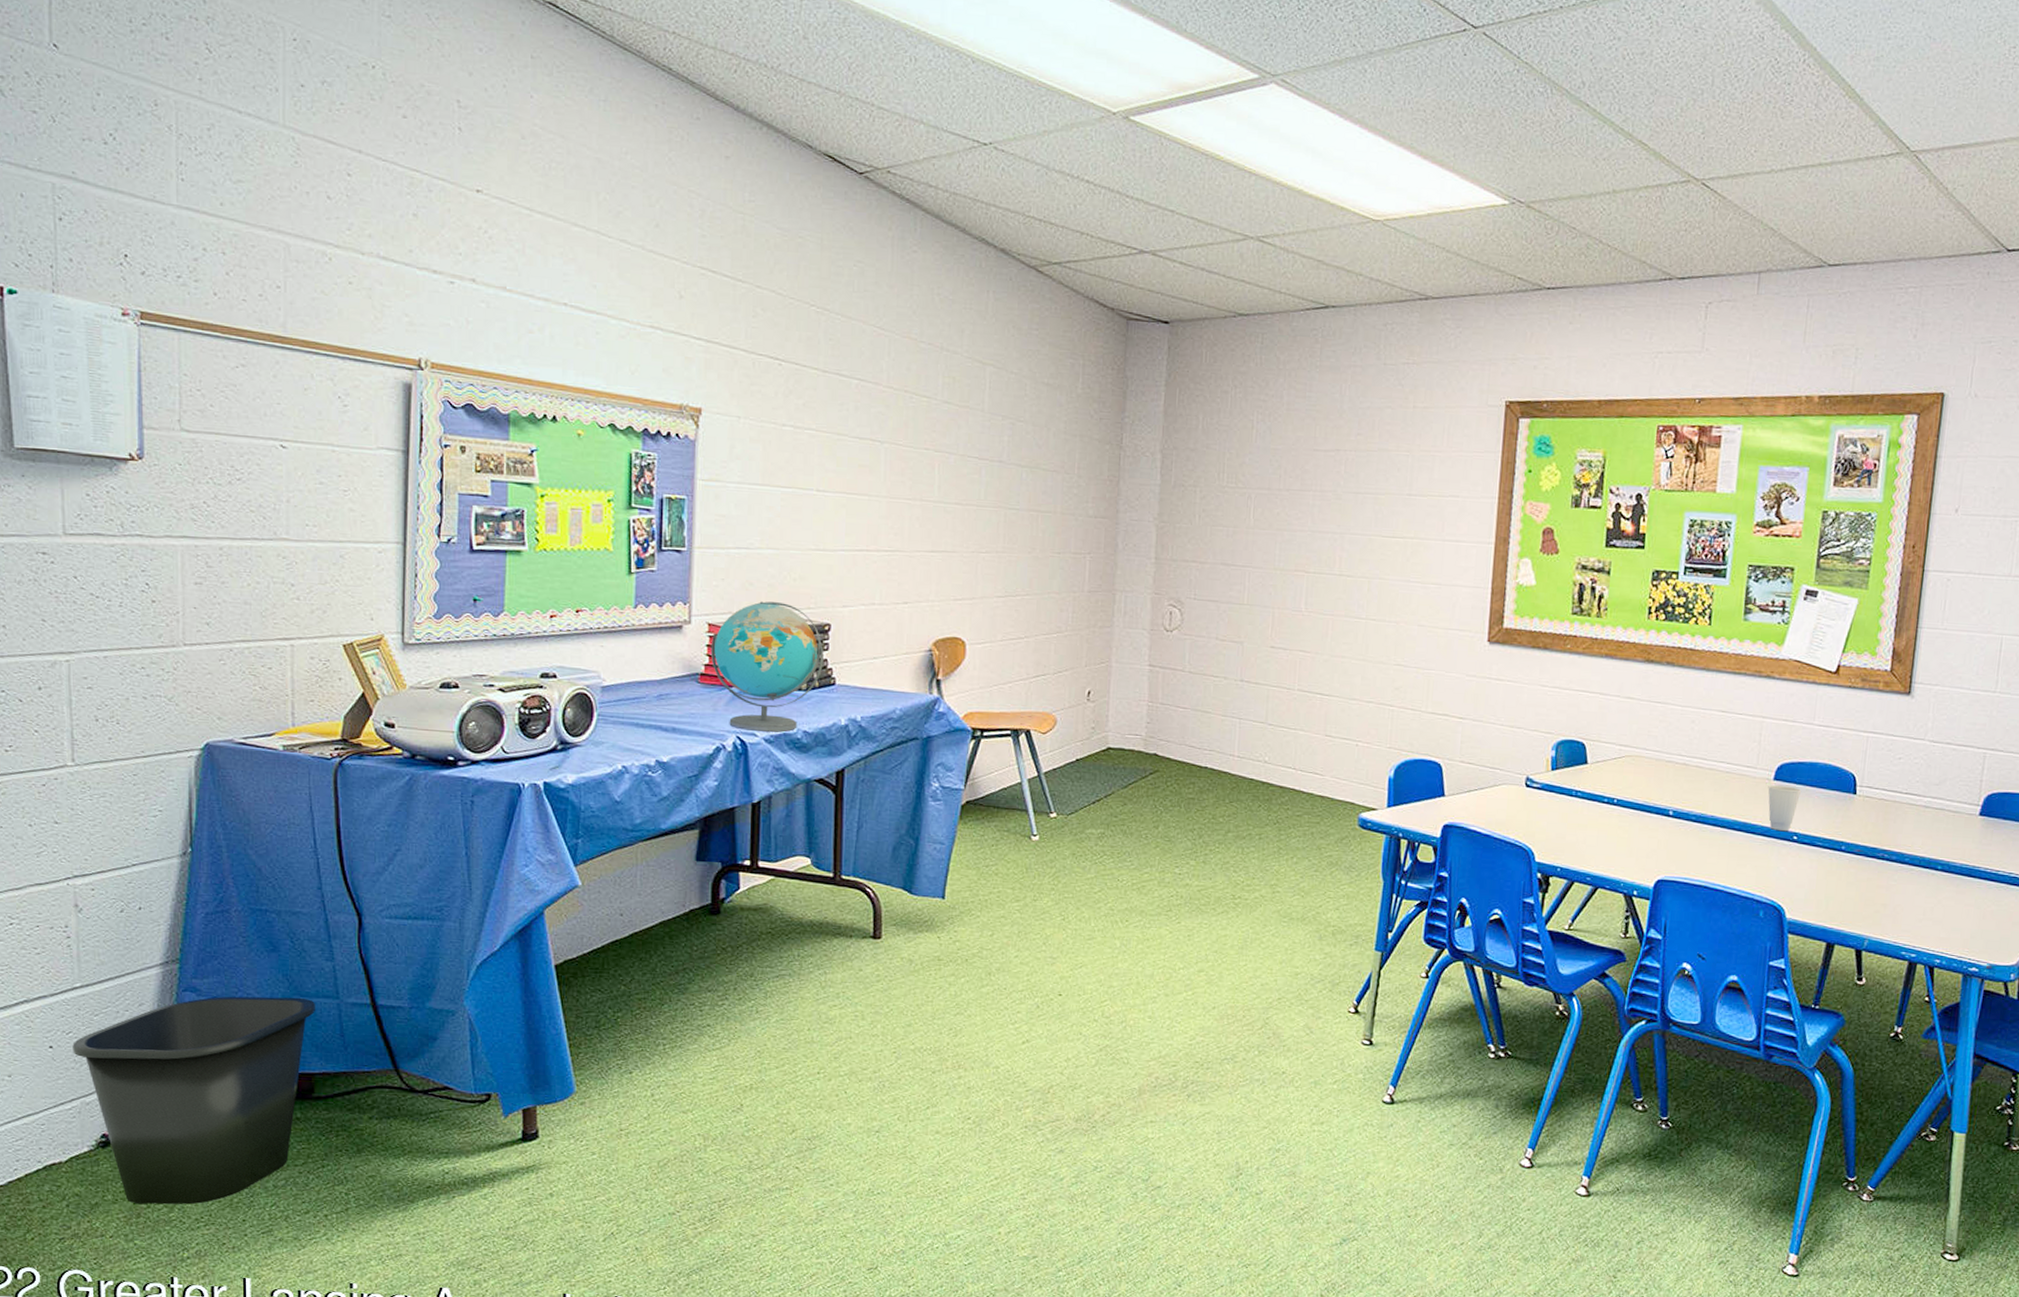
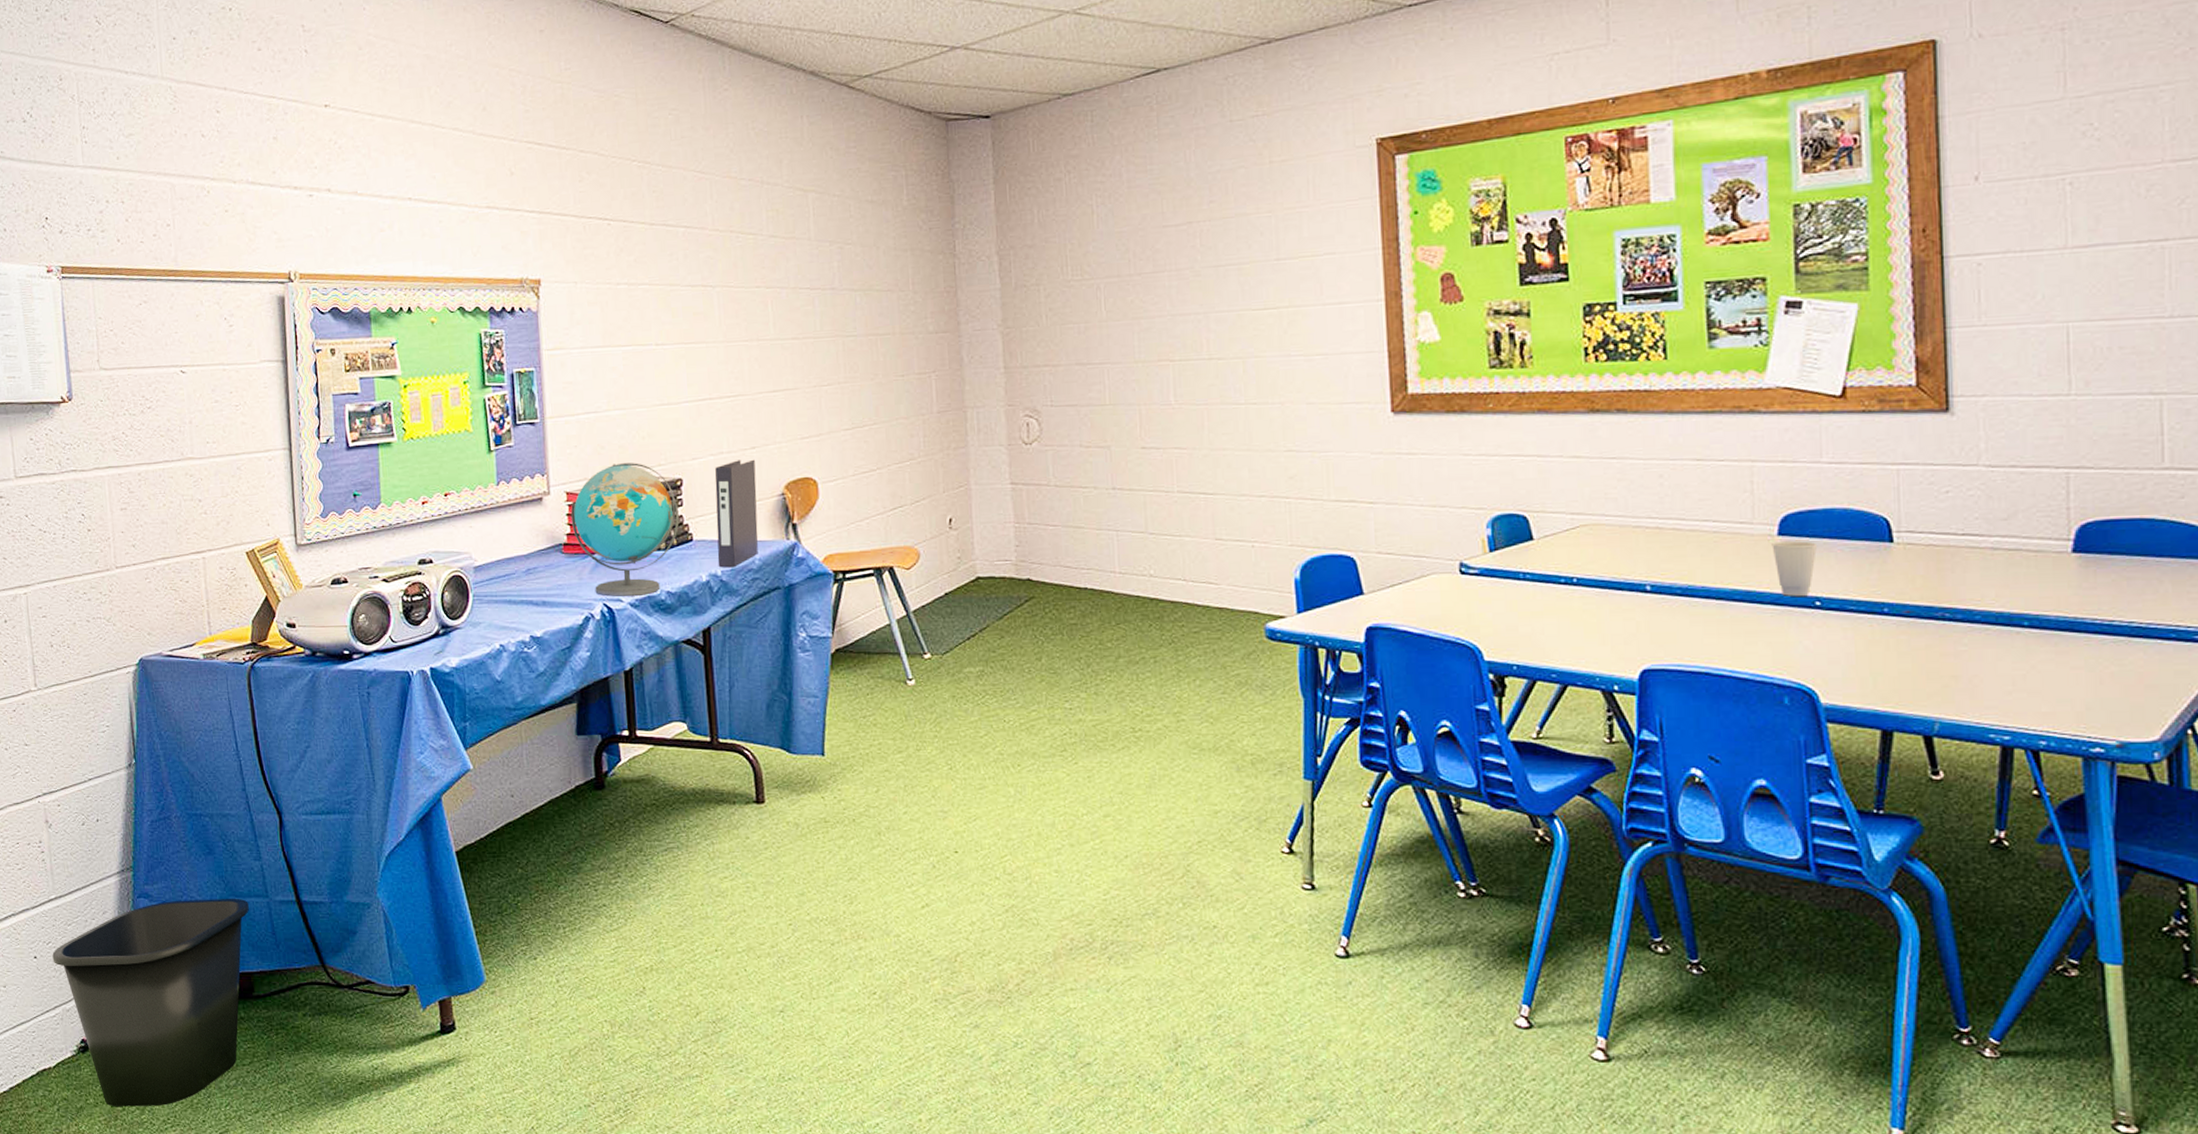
binder: none [858,612,906,715] -> present [714,459,759,568]

